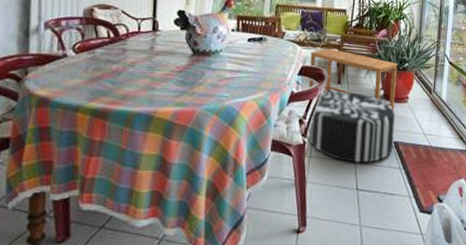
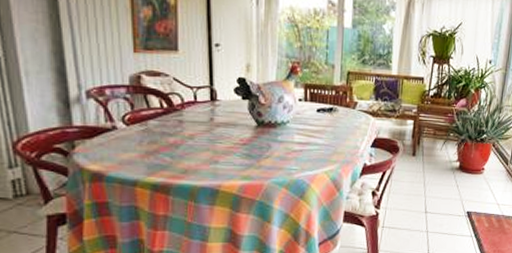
pouf: present [306,91,396,163] -> none [379,163,470,232]
side table: present [309,48,397,111] -> none [382,119,475,182]

